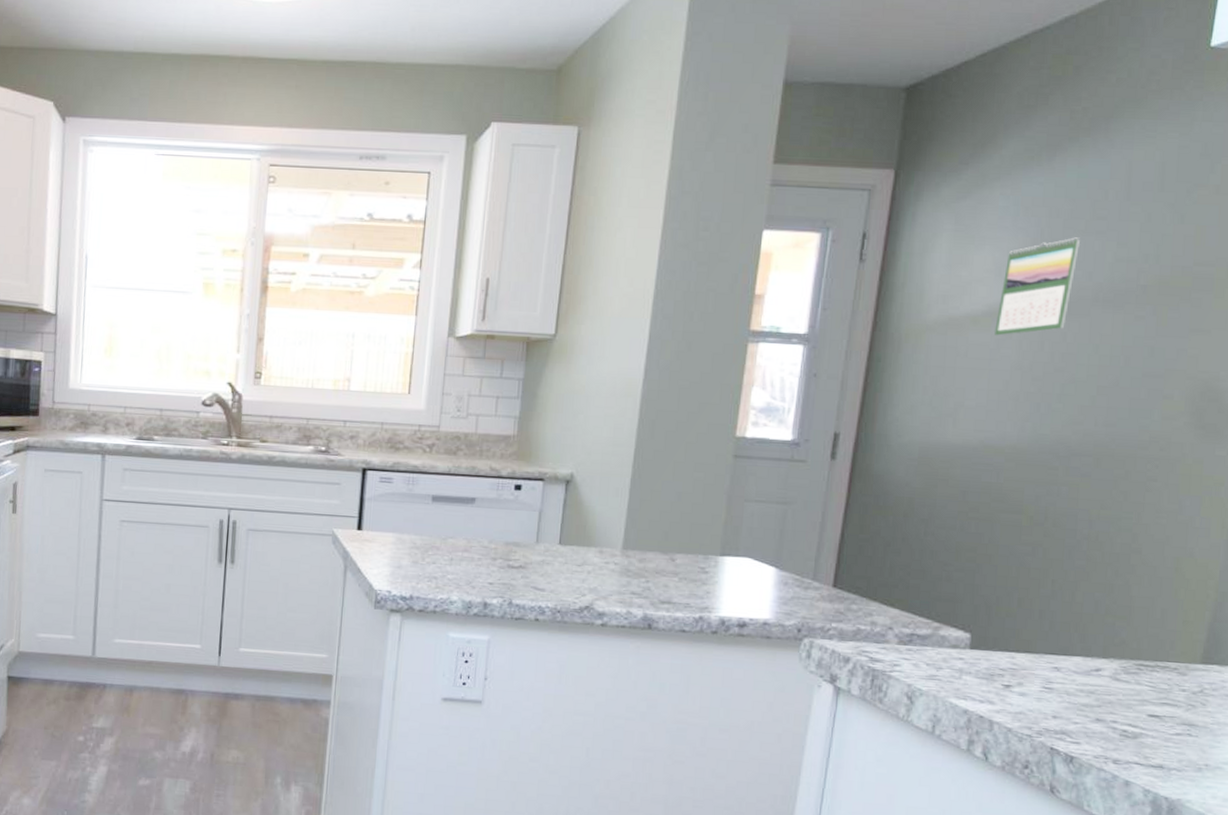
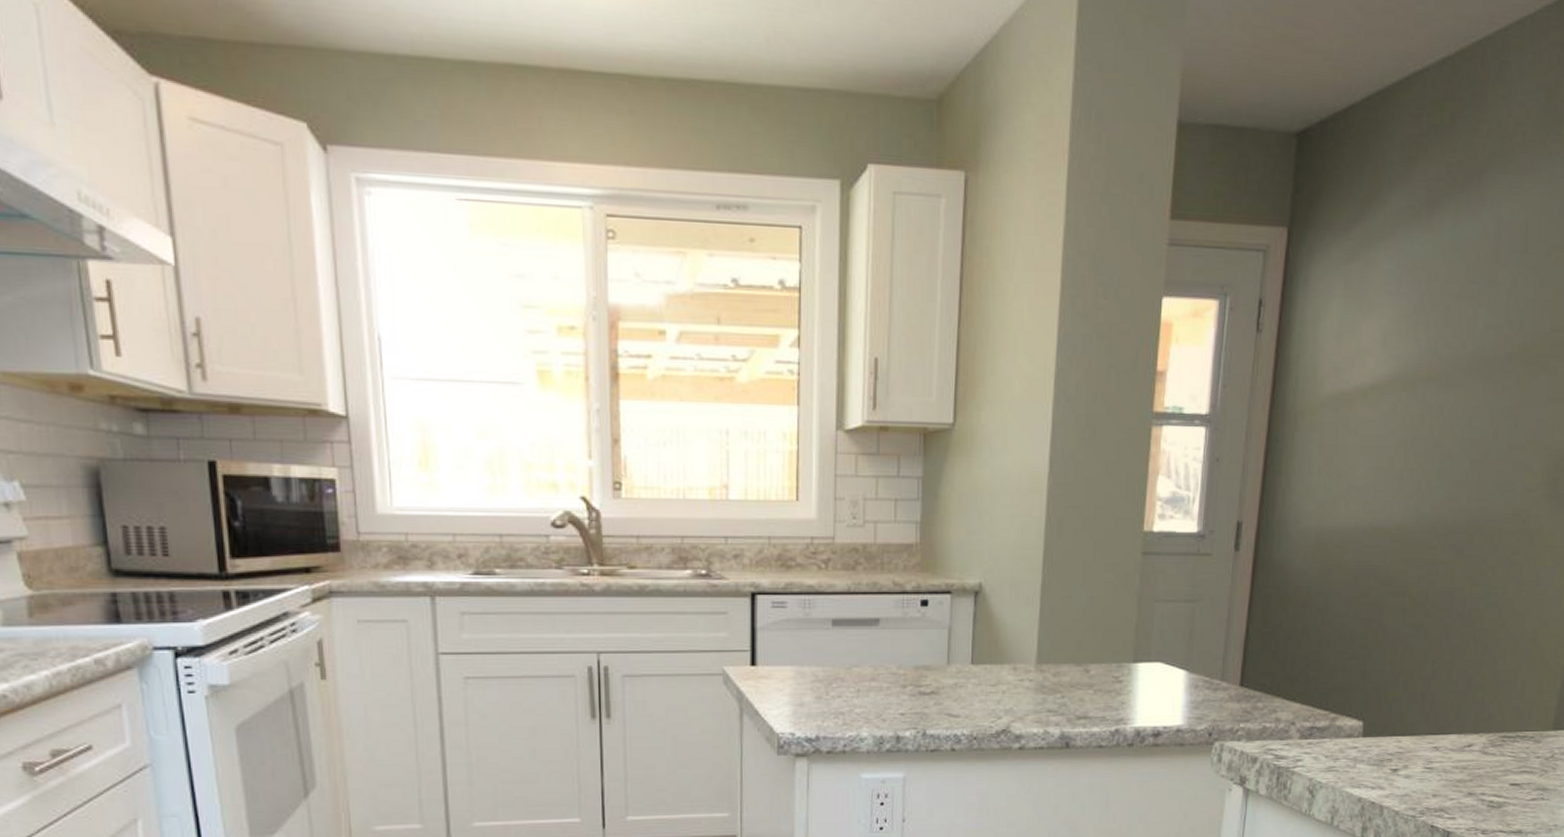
calendar: present [995,237,1080,336] -> none [1381,303,1455,411]

